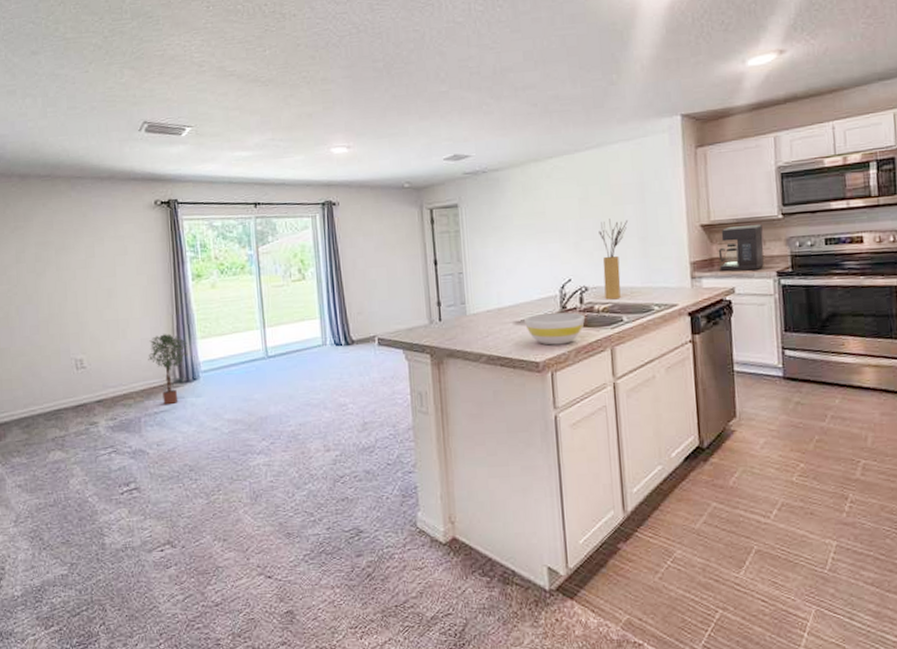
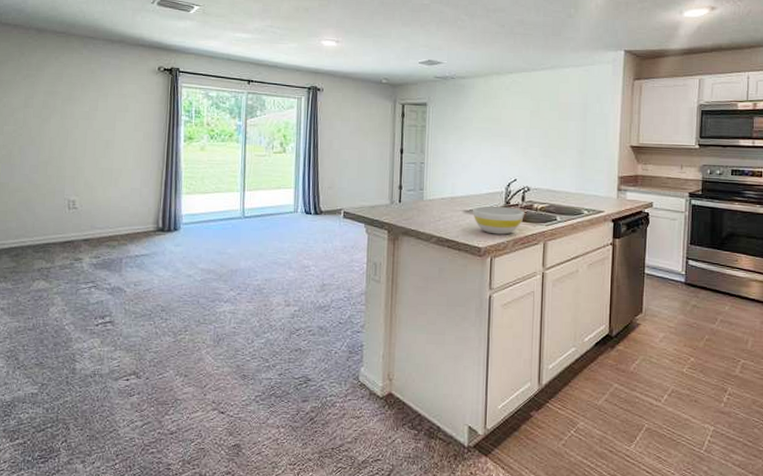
potted tree: present [148,334,188,405] -> none [135,186,173,250]
vase: present [599,219,629,300] -> none [544,131,571,201]
coffee maker: present [718,225,764,272] -> none [642,151,681,191]

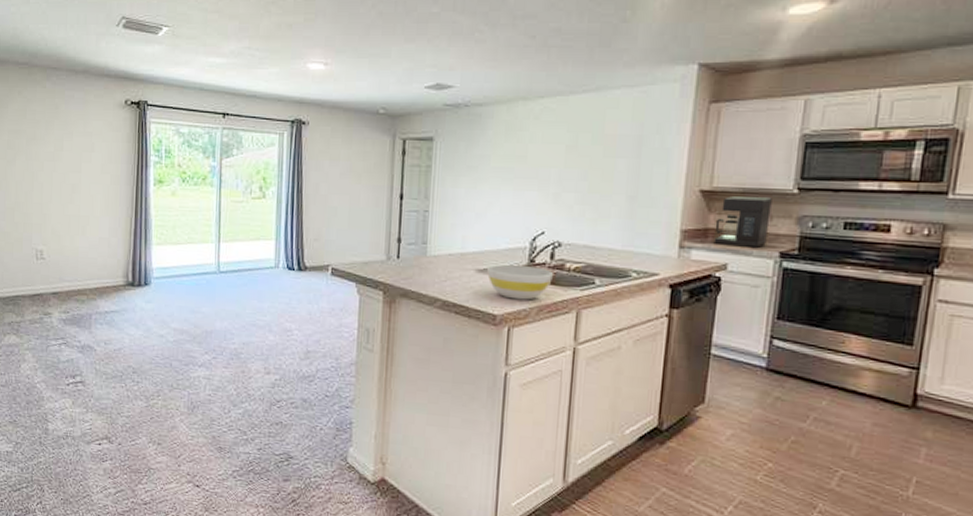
coffee maker: none [642,151,681,191] -> present [713,196,772,249]

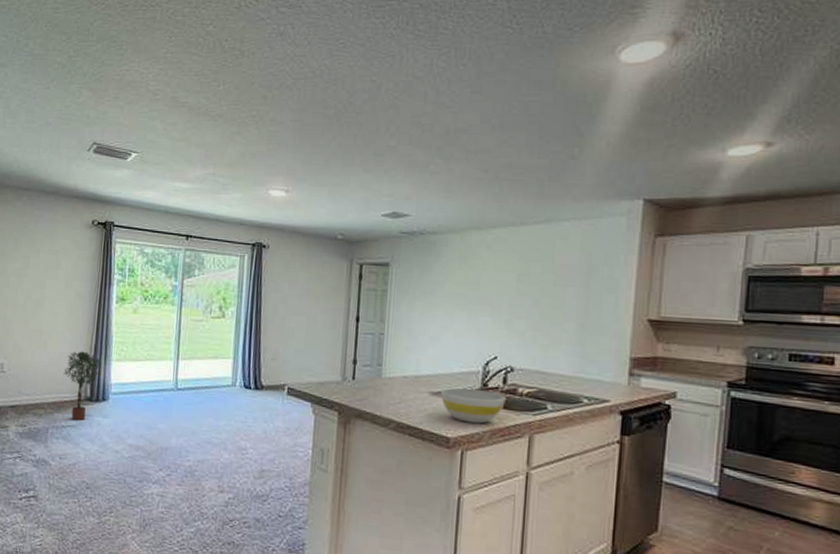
potted tree: none [104,236,143,306] -> present [63,351,103,421]
coffee maker: present [713,196,772,249] -> none [662,326,718,378]

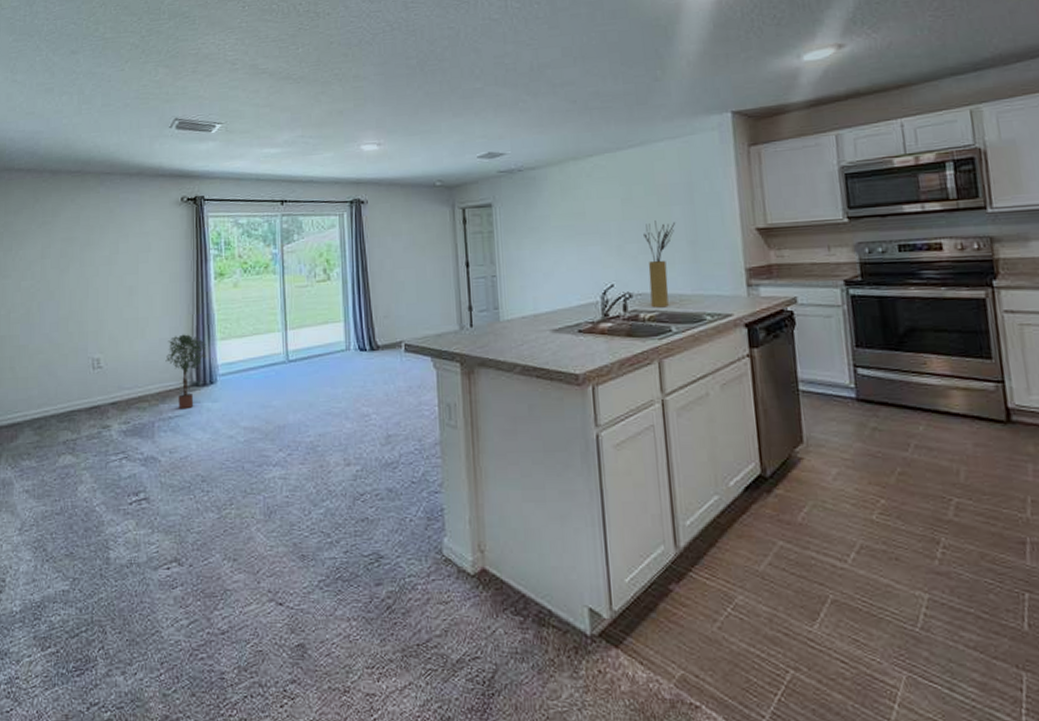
bowl: present [441,388,506,424] -> none [563,320,629,356]
vase: none [531,299,569,385] -> present [643,220,676,308]

